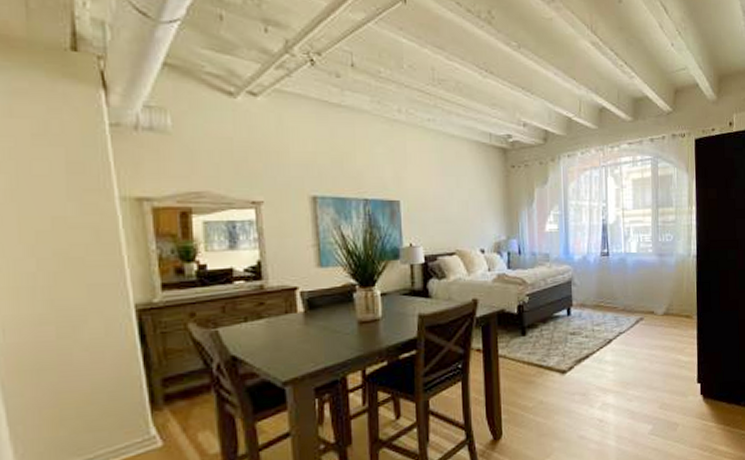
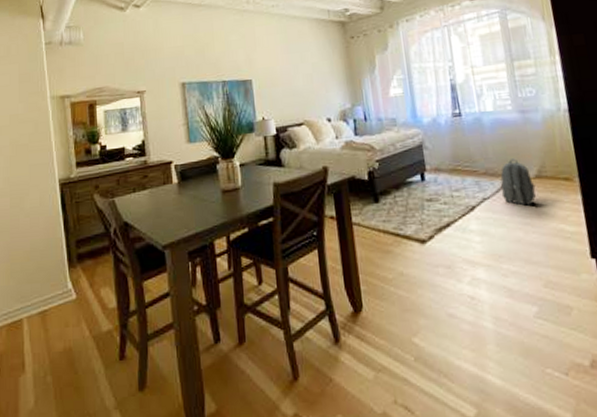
backpack: none [635,297,663,339] -> present [500,158,536,206]

